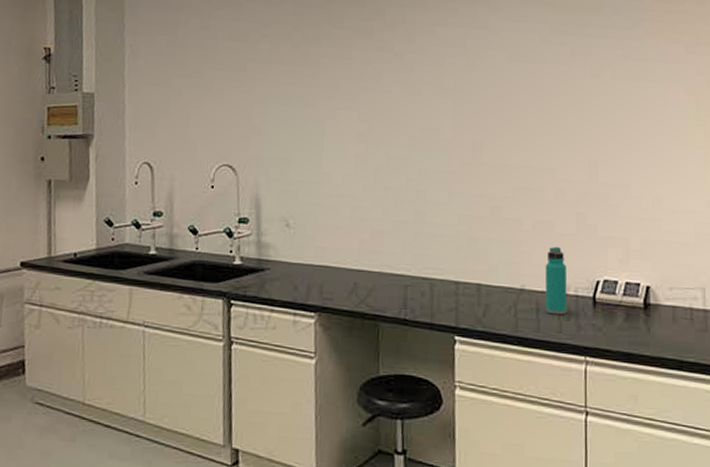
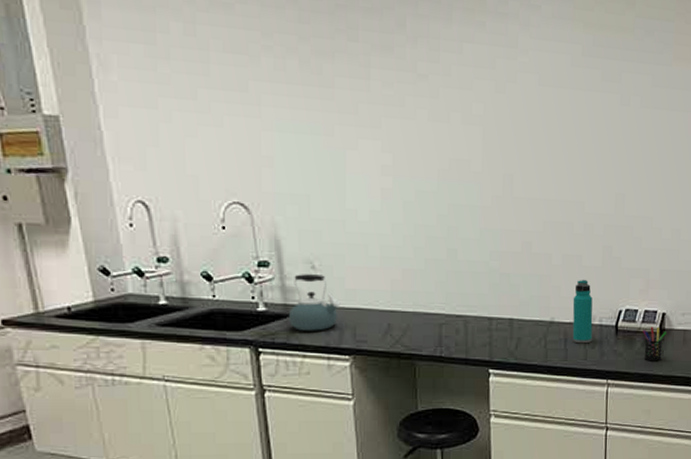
kettle: none [261,231,310,287] -> present [288,274,341,331]
pen holder: none [624,300,653,340] -> present [643,326,667,362]

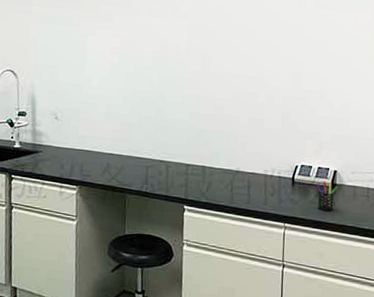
kettle: present [288,274,341,331] -> none [35,122,74,165]
water bottle: present [572,279,593,344] -> none [255,138,273,191]

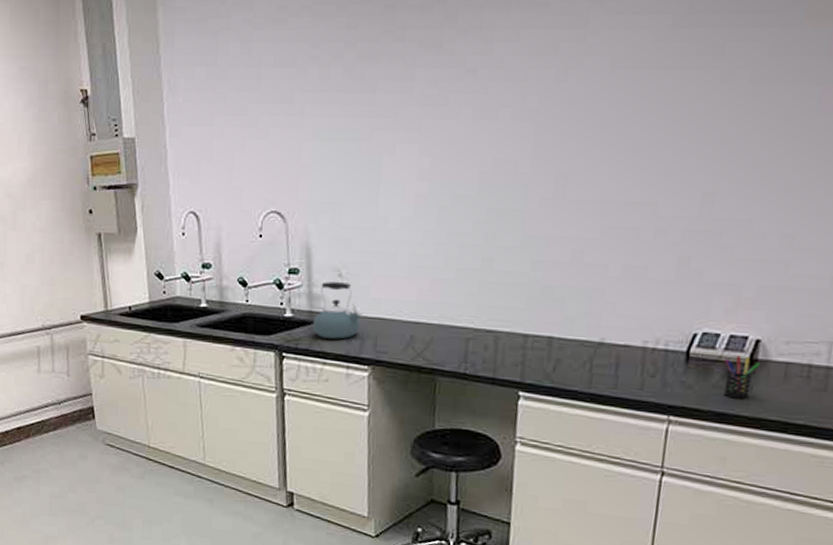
kettle: none [35,122,74,165] -> present [312,281,364,339]

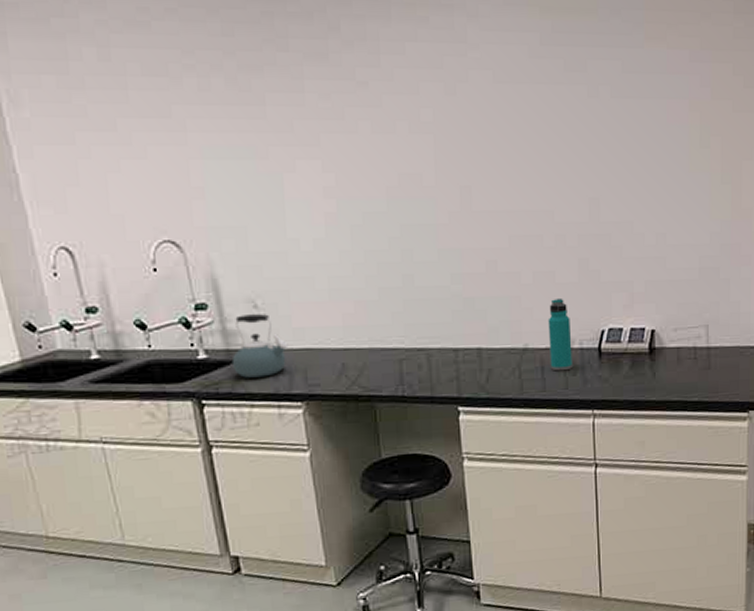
water bottle: none [626,294,658,371] -> present [548,297,572,371]
pen holder: present [724,355,761,399] -> none [630,346,658,386]

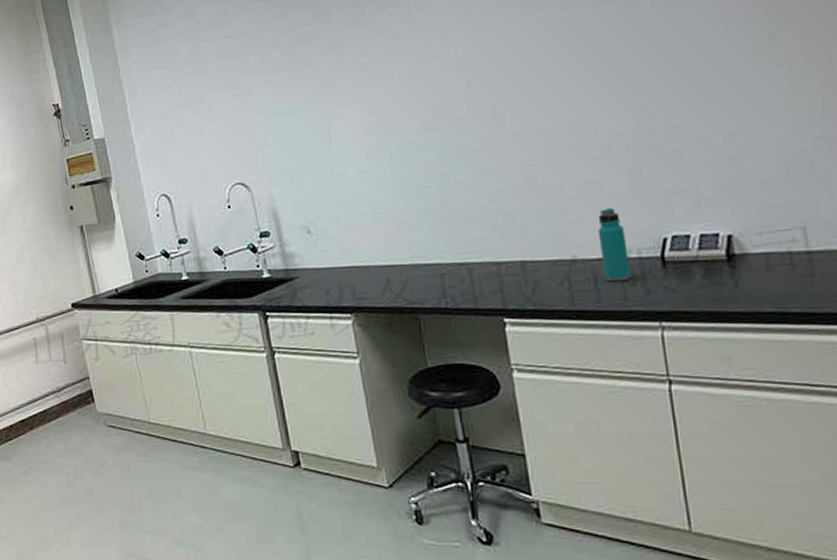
kettle: present [231,314,289,378] -> none [290,238,338,293]

